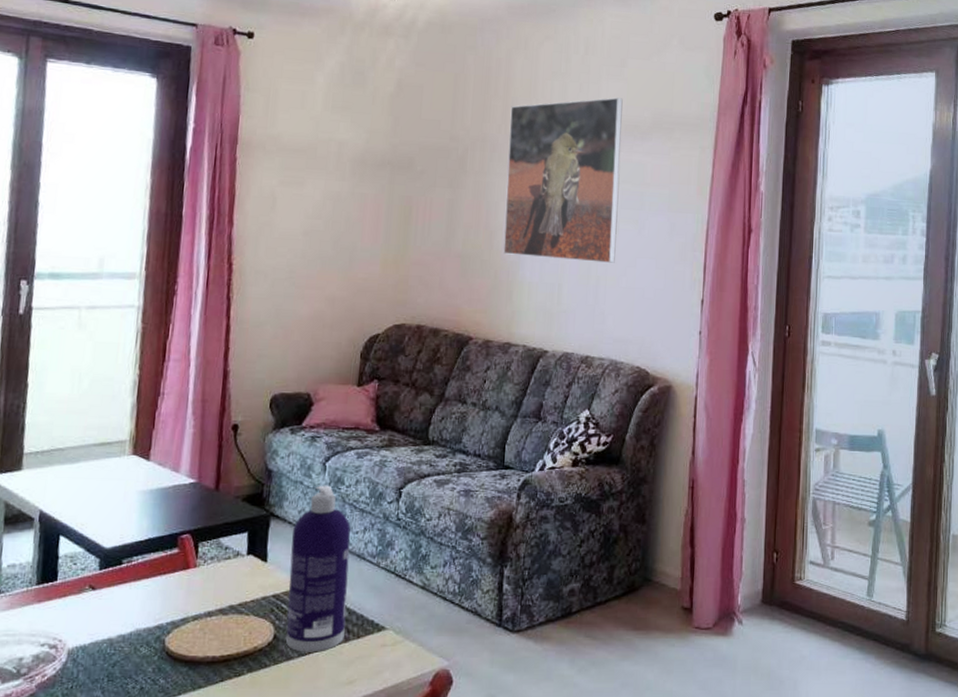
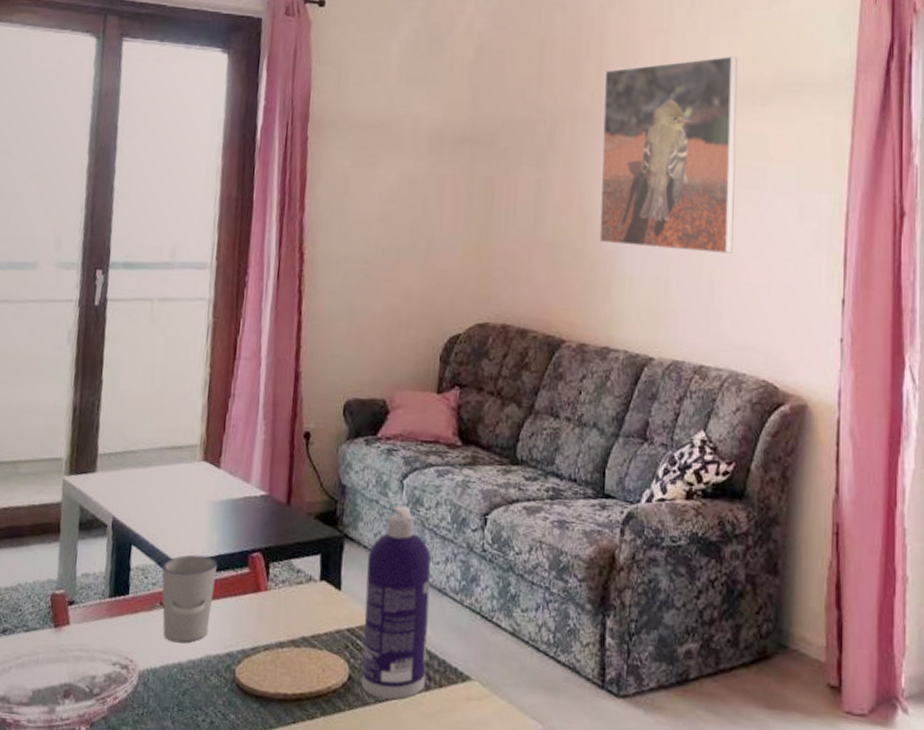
cup: none [91,540,148,620] -> present [161,554,218,644]

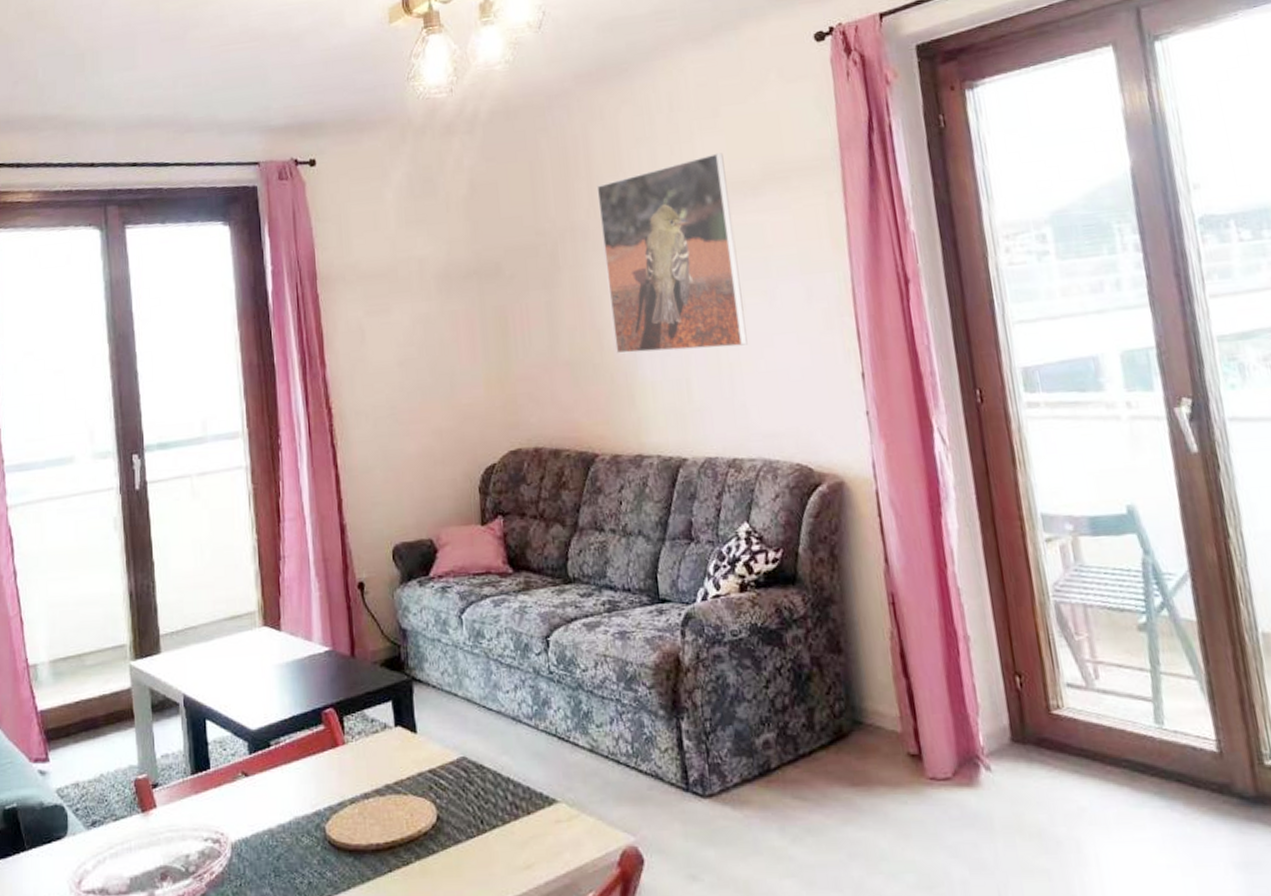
cup: present [161,554,218,644] -> none [239,719,293,810]
spray bottle: present [361,505,431,700] -> none [437,640,513,834]

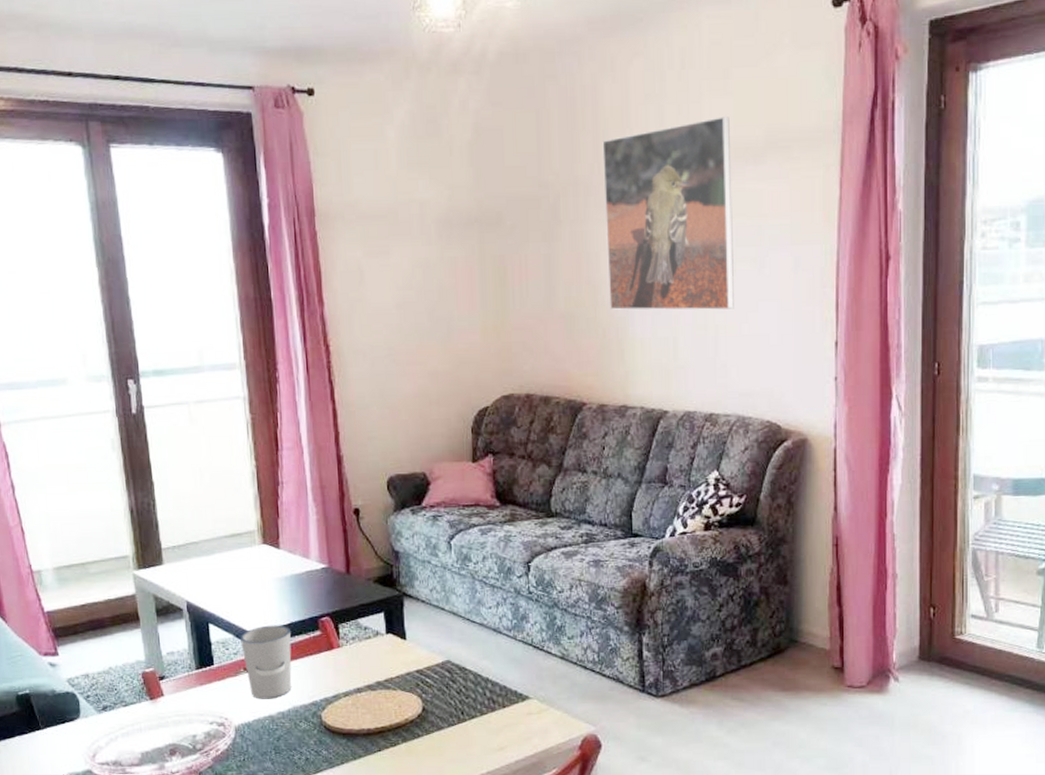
cup: none [239,719,293,810] -> present [240,625,292,699]

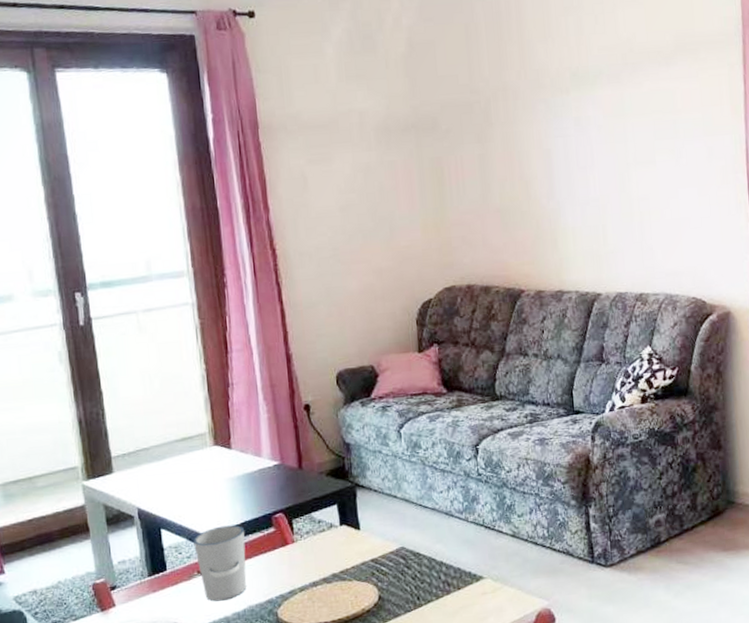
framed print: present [602,116,734,310] -> none [527,24,656,203]

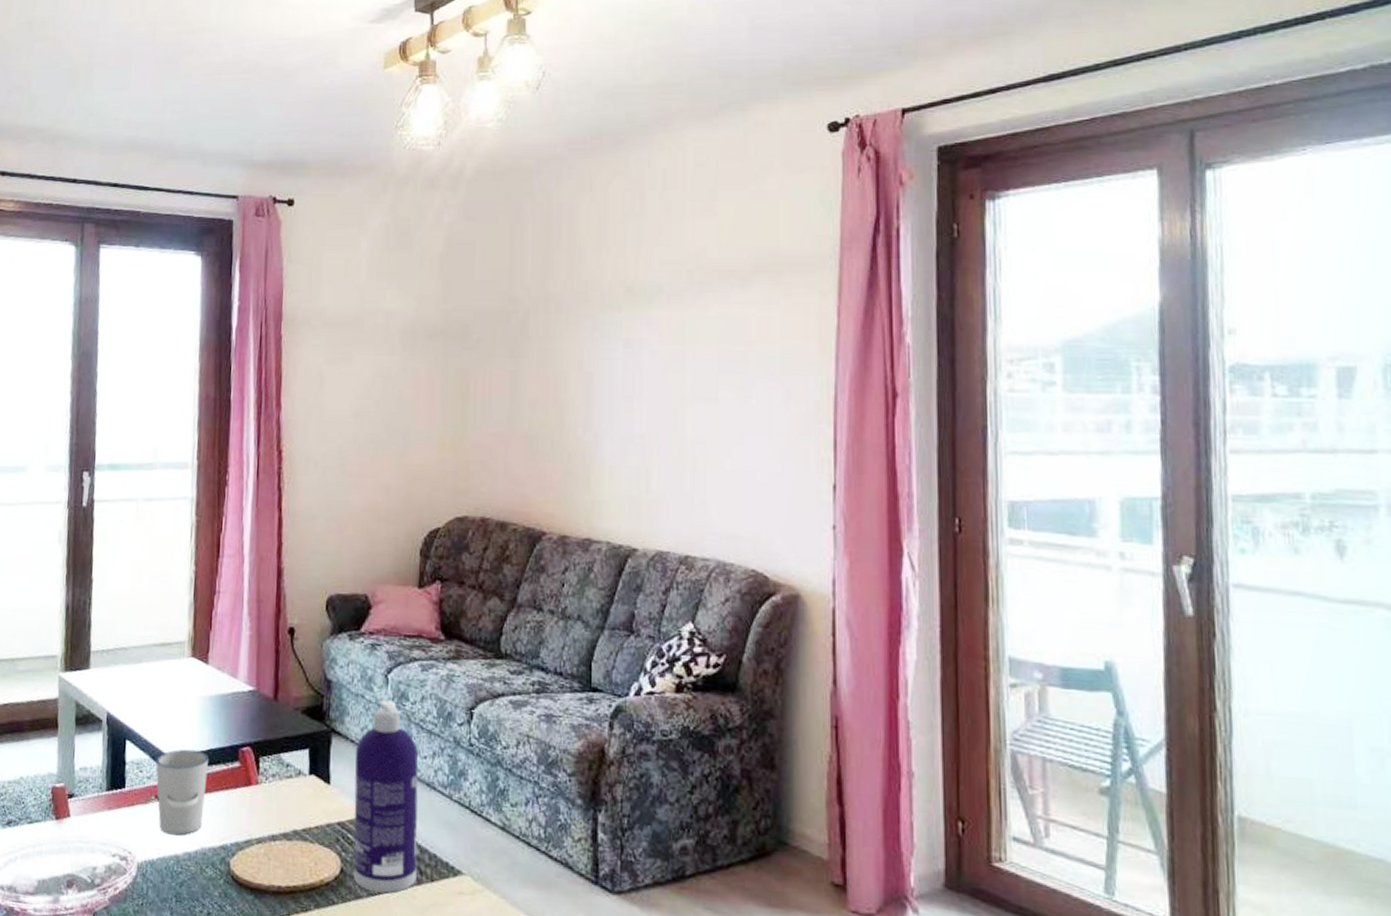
spray bottle: none [379,451,446,609] -> present [353,700,419,893]

